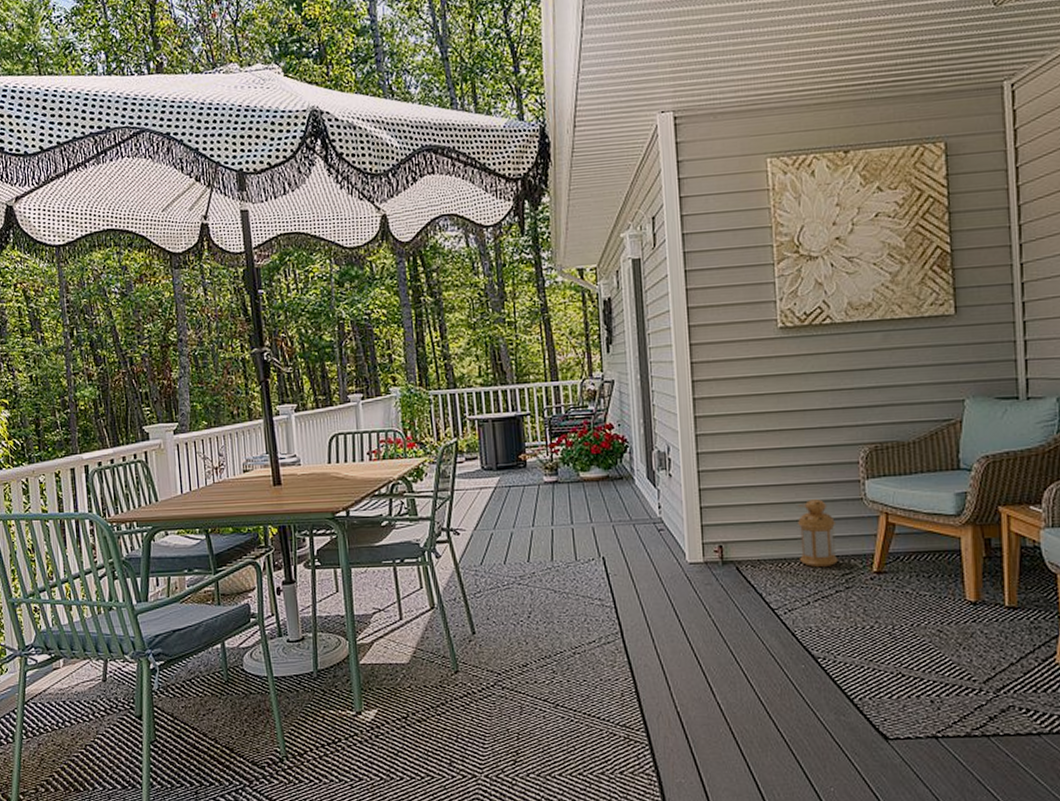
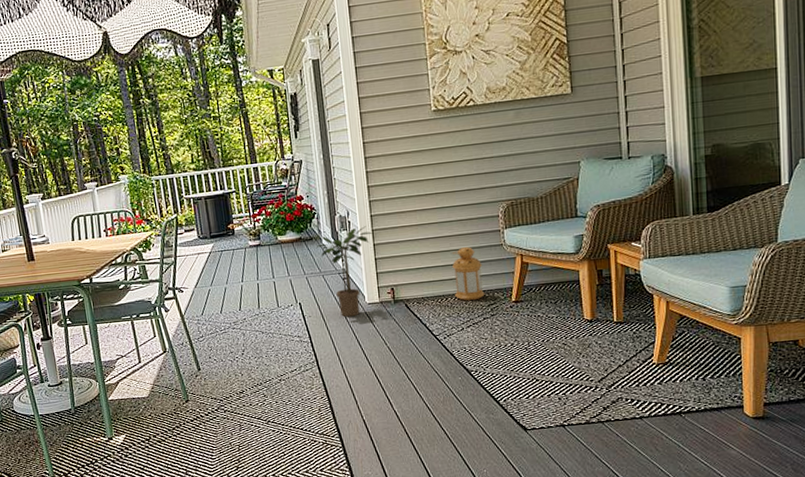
potted plant: none [627,466,700,579] -> present [316,226,374,317]

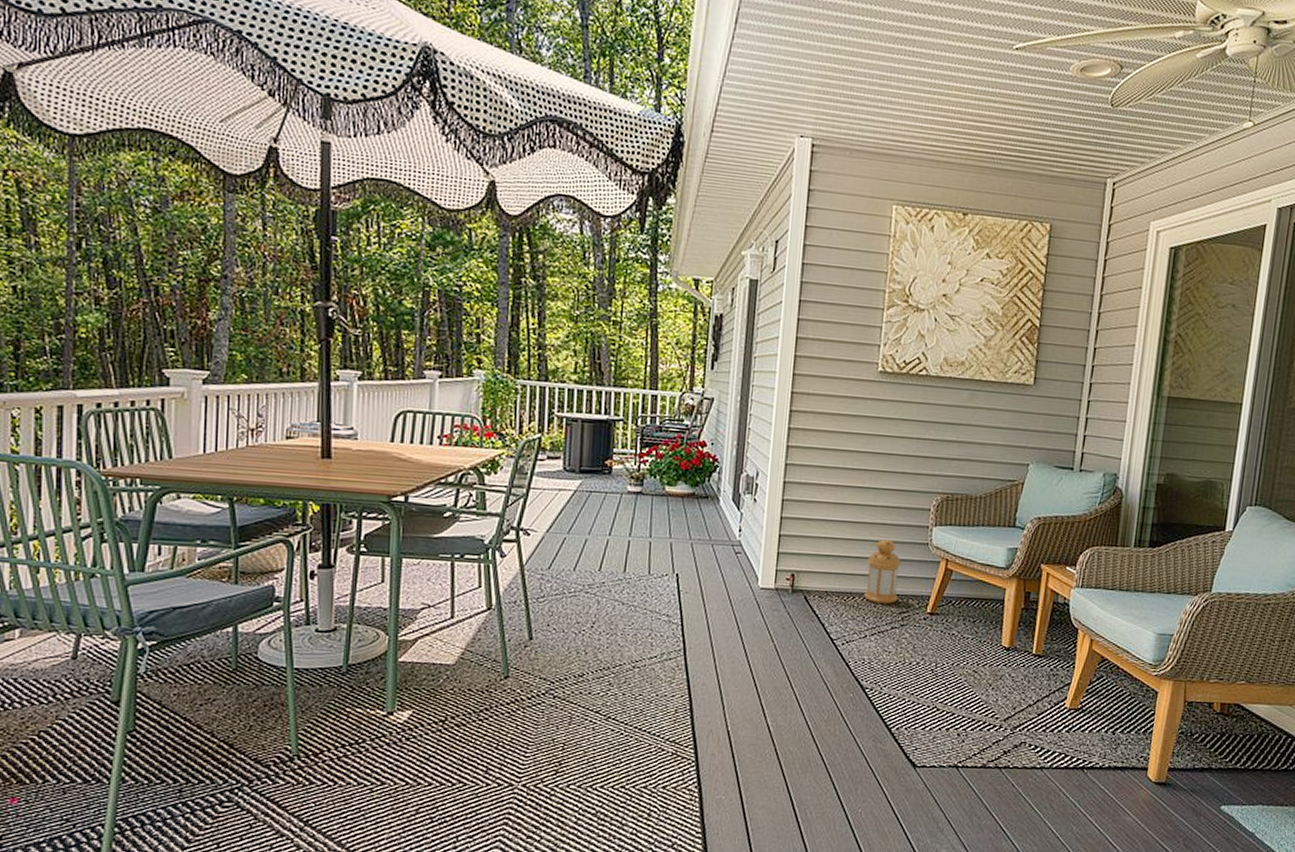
potted plant: present [316,226,374,317] -> none [711,493,783,601]

